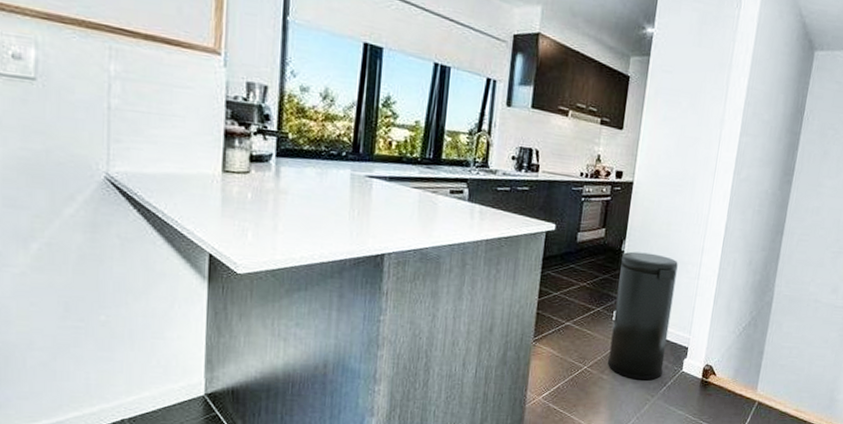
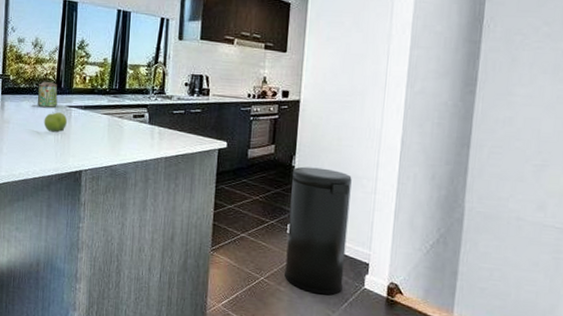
canister: none [327,144,355,178] -> present [38,82,58,108]
fruit: none [335,182,366,208] -> present [44,111,67,133]

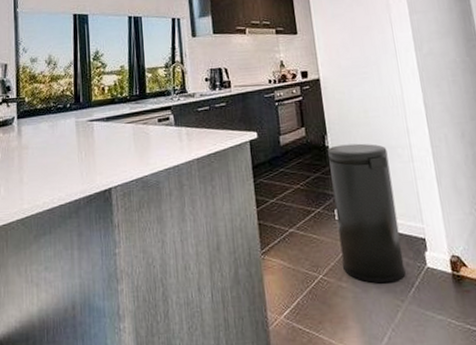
canister: present [38,82,58,108] -> none [55,98,78,127]
fruit: present [44,111,67,133] -> none [65,127,90,151]

